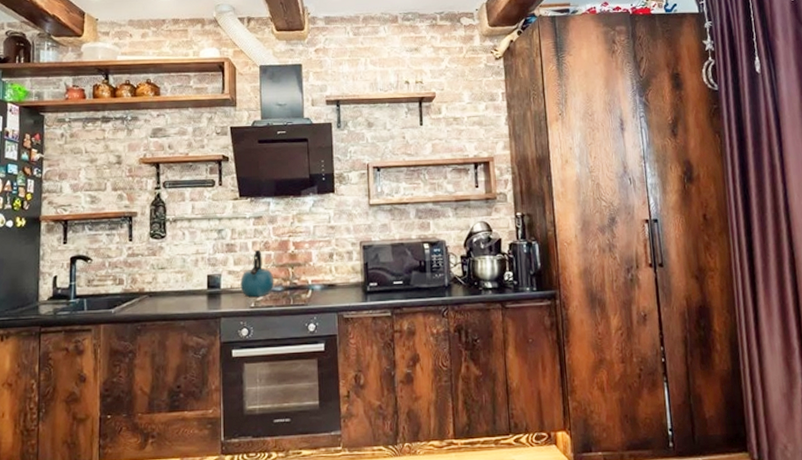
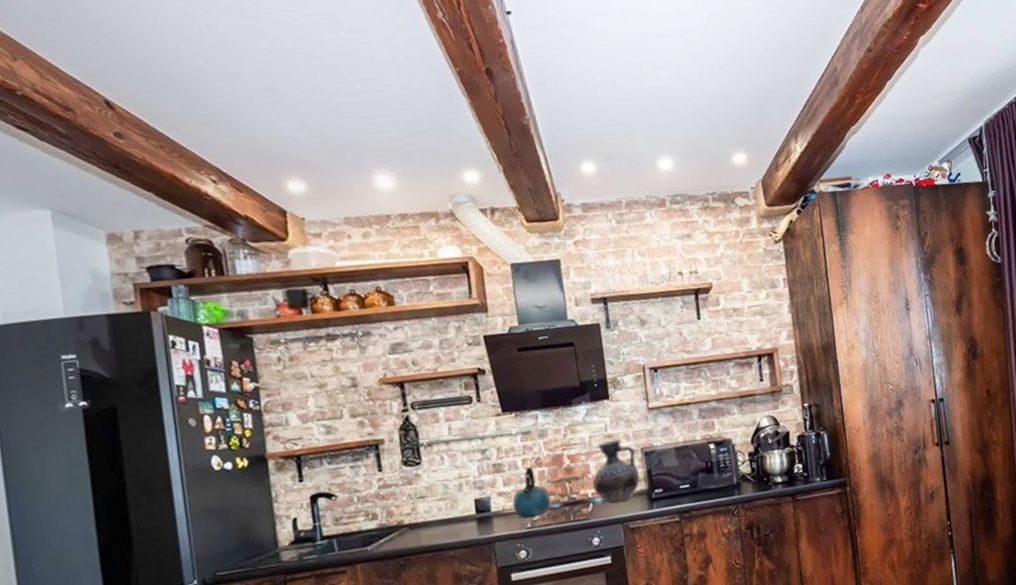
mug: none [73,75,99,96] -> present [284,287,317,311]
ceramic jug: none [313,231,357,292] -> present [592,439,640,503]

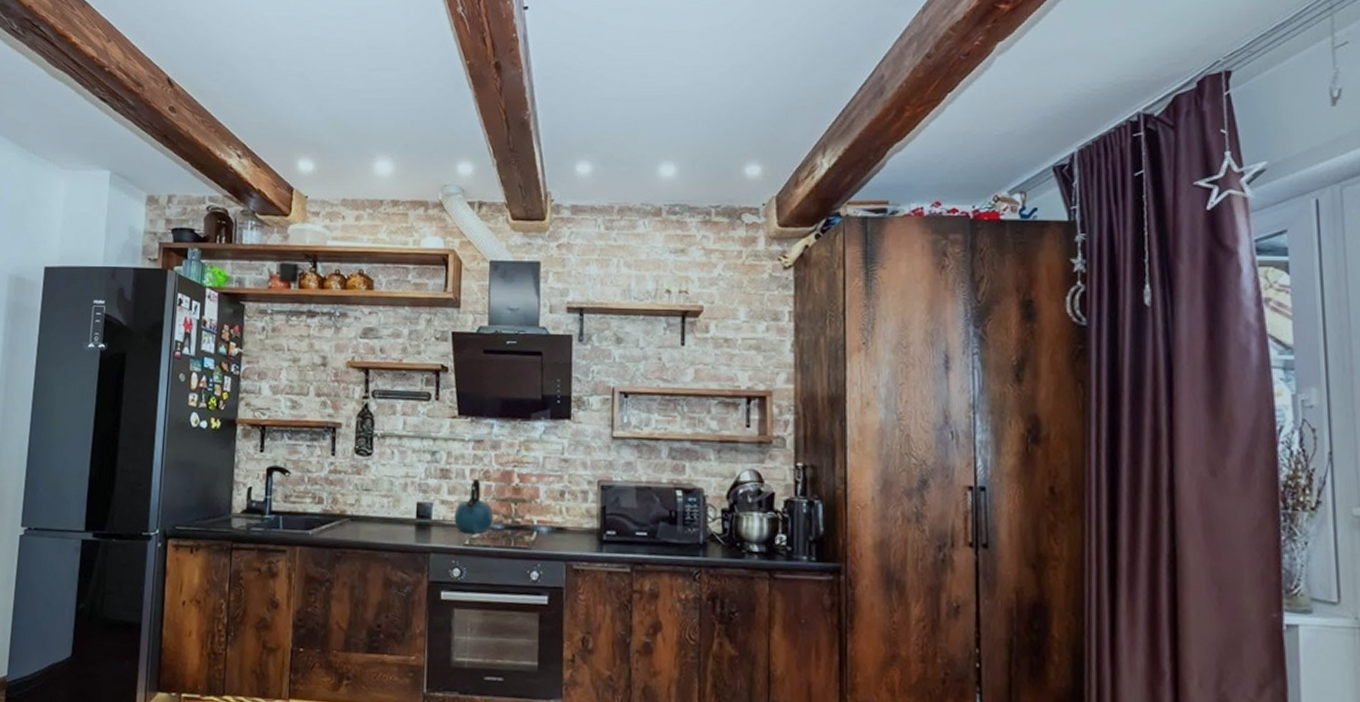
ceramic jug: present [592,439,640,503] -> none [539,465,593,537]

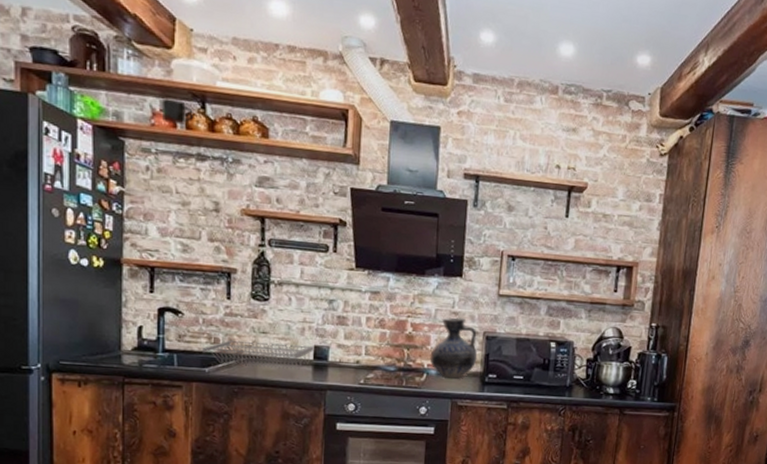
dish rack: none [307,499,417,530] -> present [202,340,314,370]
kettle: present [454,478,494,533] -> none [350,325,388,374]
ceramic jug: none [539,465,593,537] -> present [429,317,478,379]

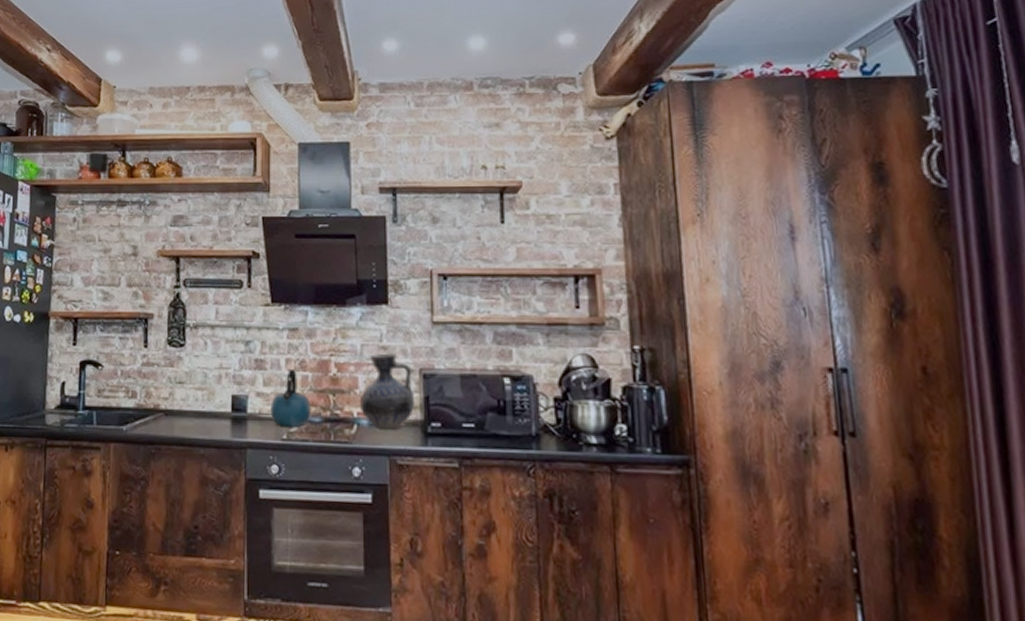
dish rack: present [202,340,314,370] -> none [120,393,232,425]
kettle: none [350,325,388,374] -> present [270,368,312,427]

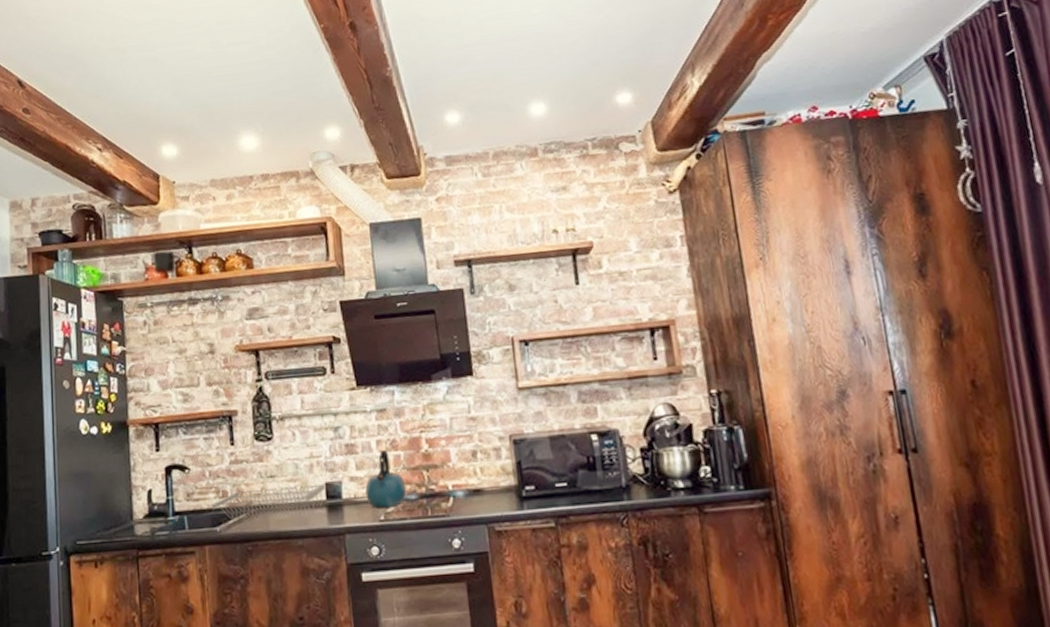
dish rack: none [120,393,232,425] -> present [212,483,326,520]
ceramic jug: present [359,353,415,430] -> none [453,423,508,499]

